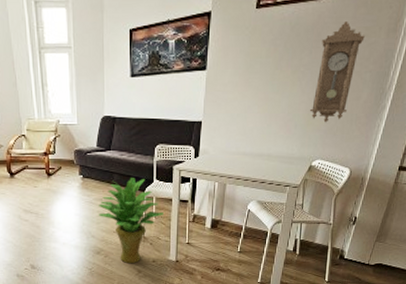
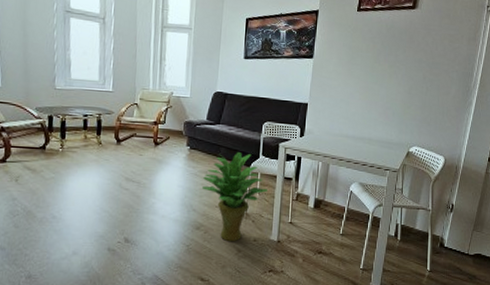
pendulum clock: present [309,22,365,123] -> none [405,29,450,113]

